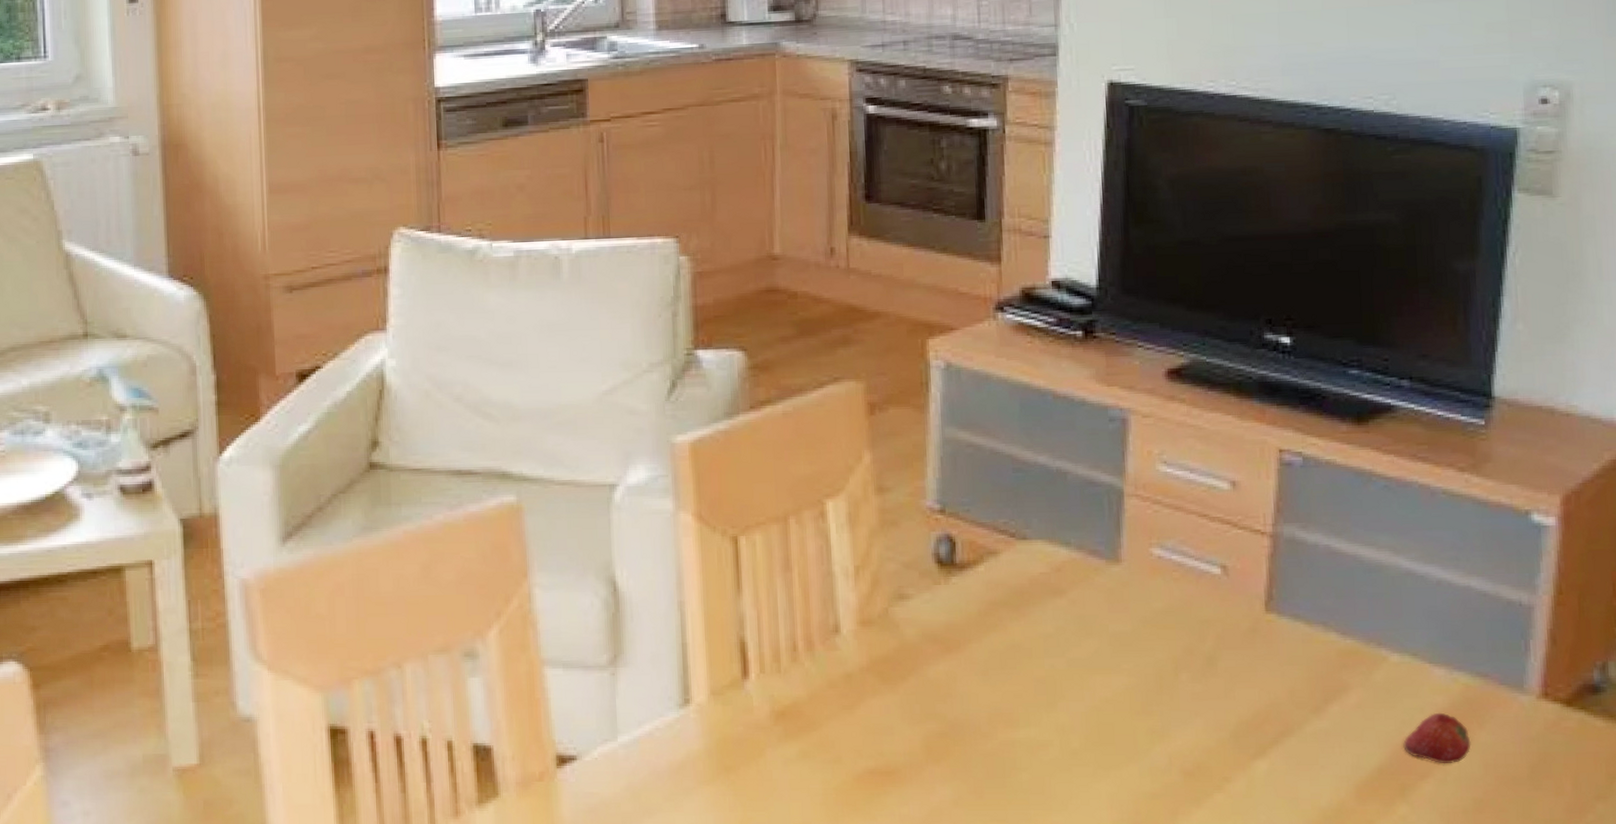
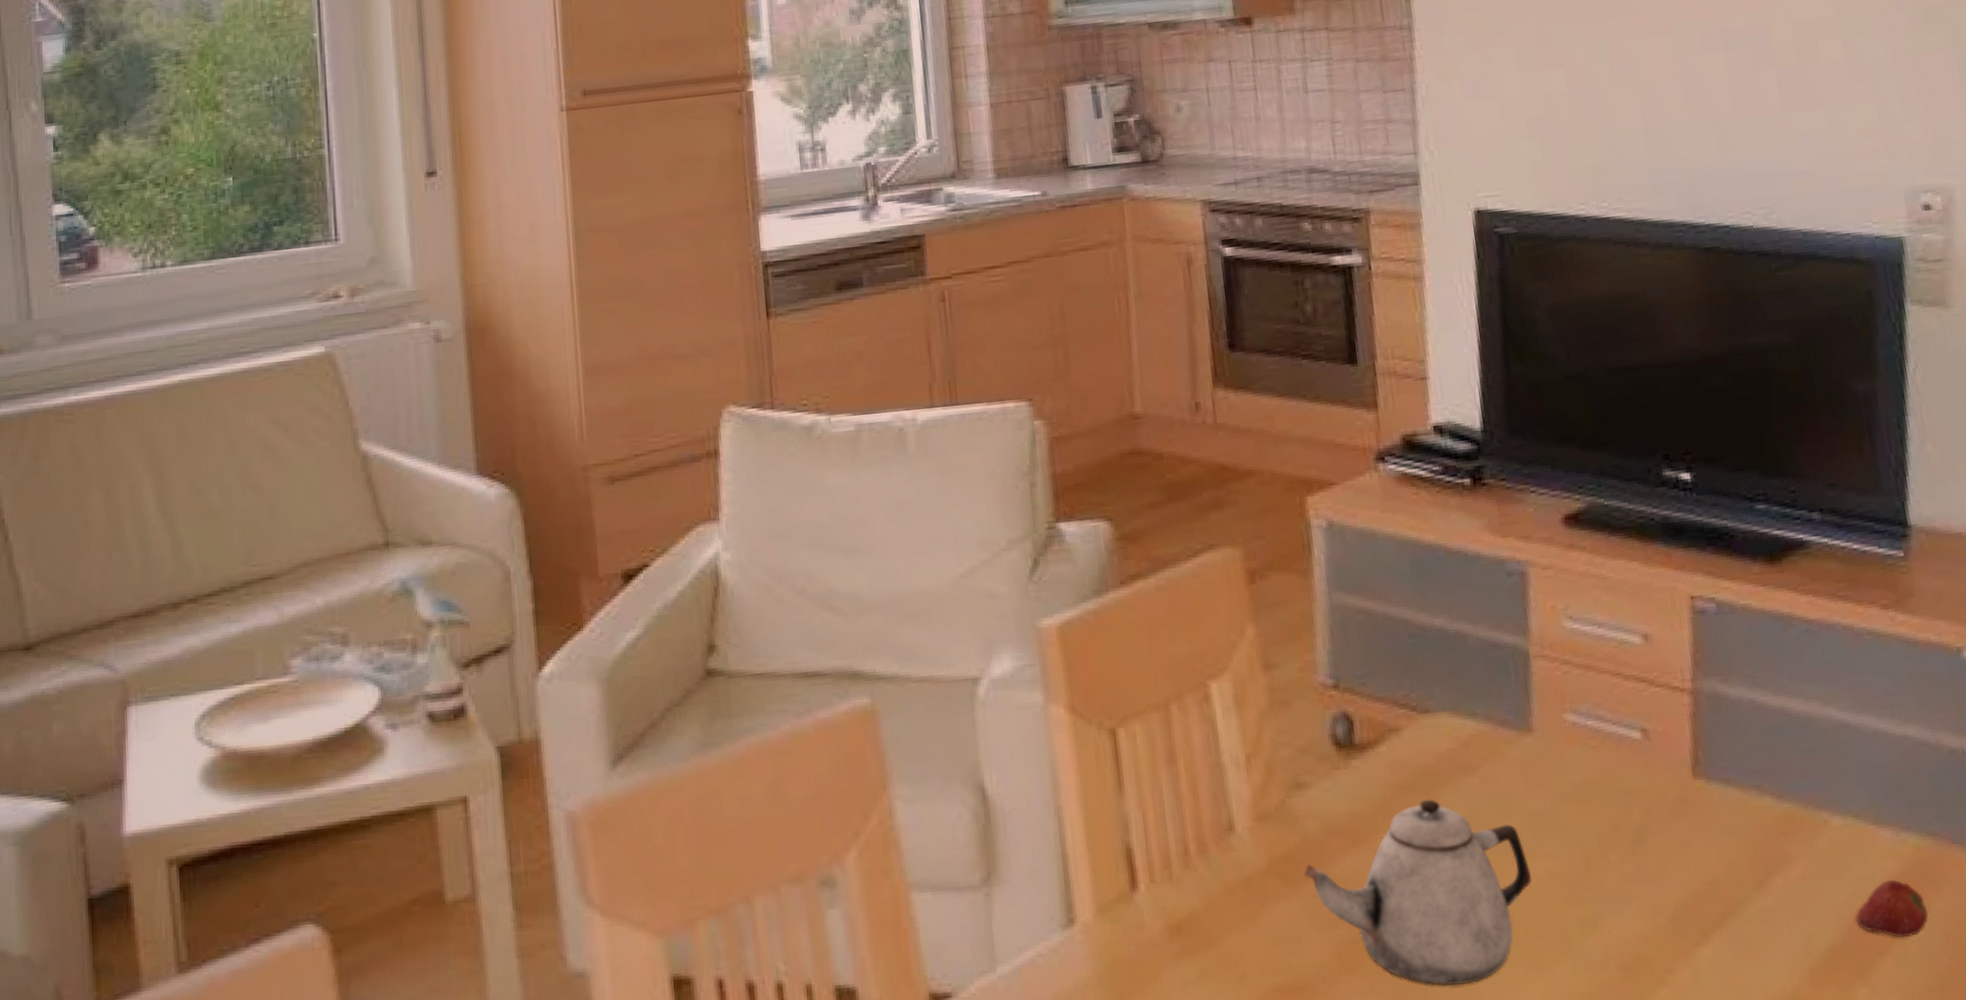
teapot: none [900,616,1108,779] -> present [1304,799,1532,987]

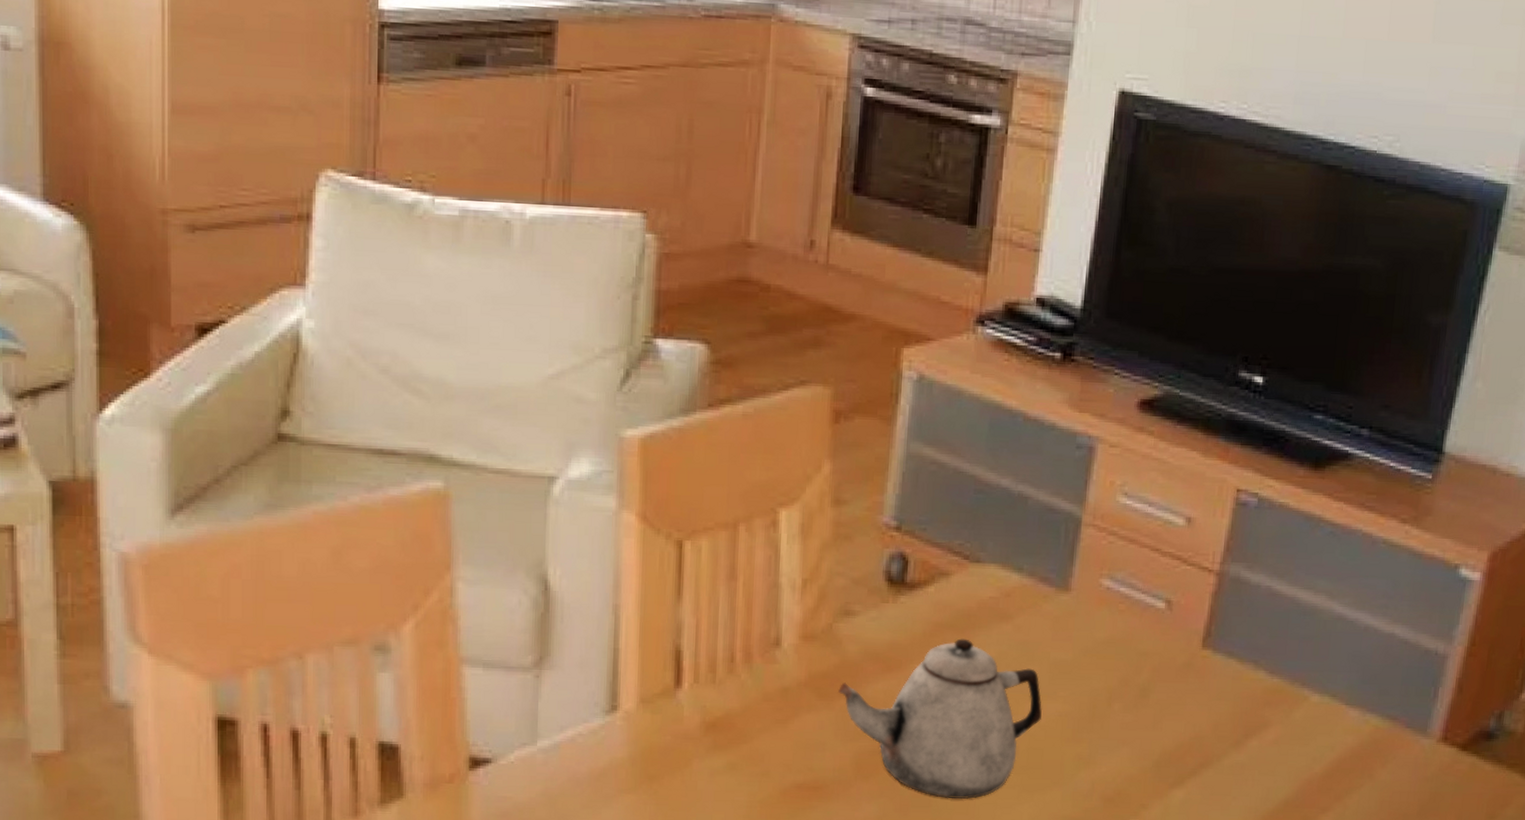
fruit: present [1855,879,1929,937] -> none [1310,751,1372,799]

